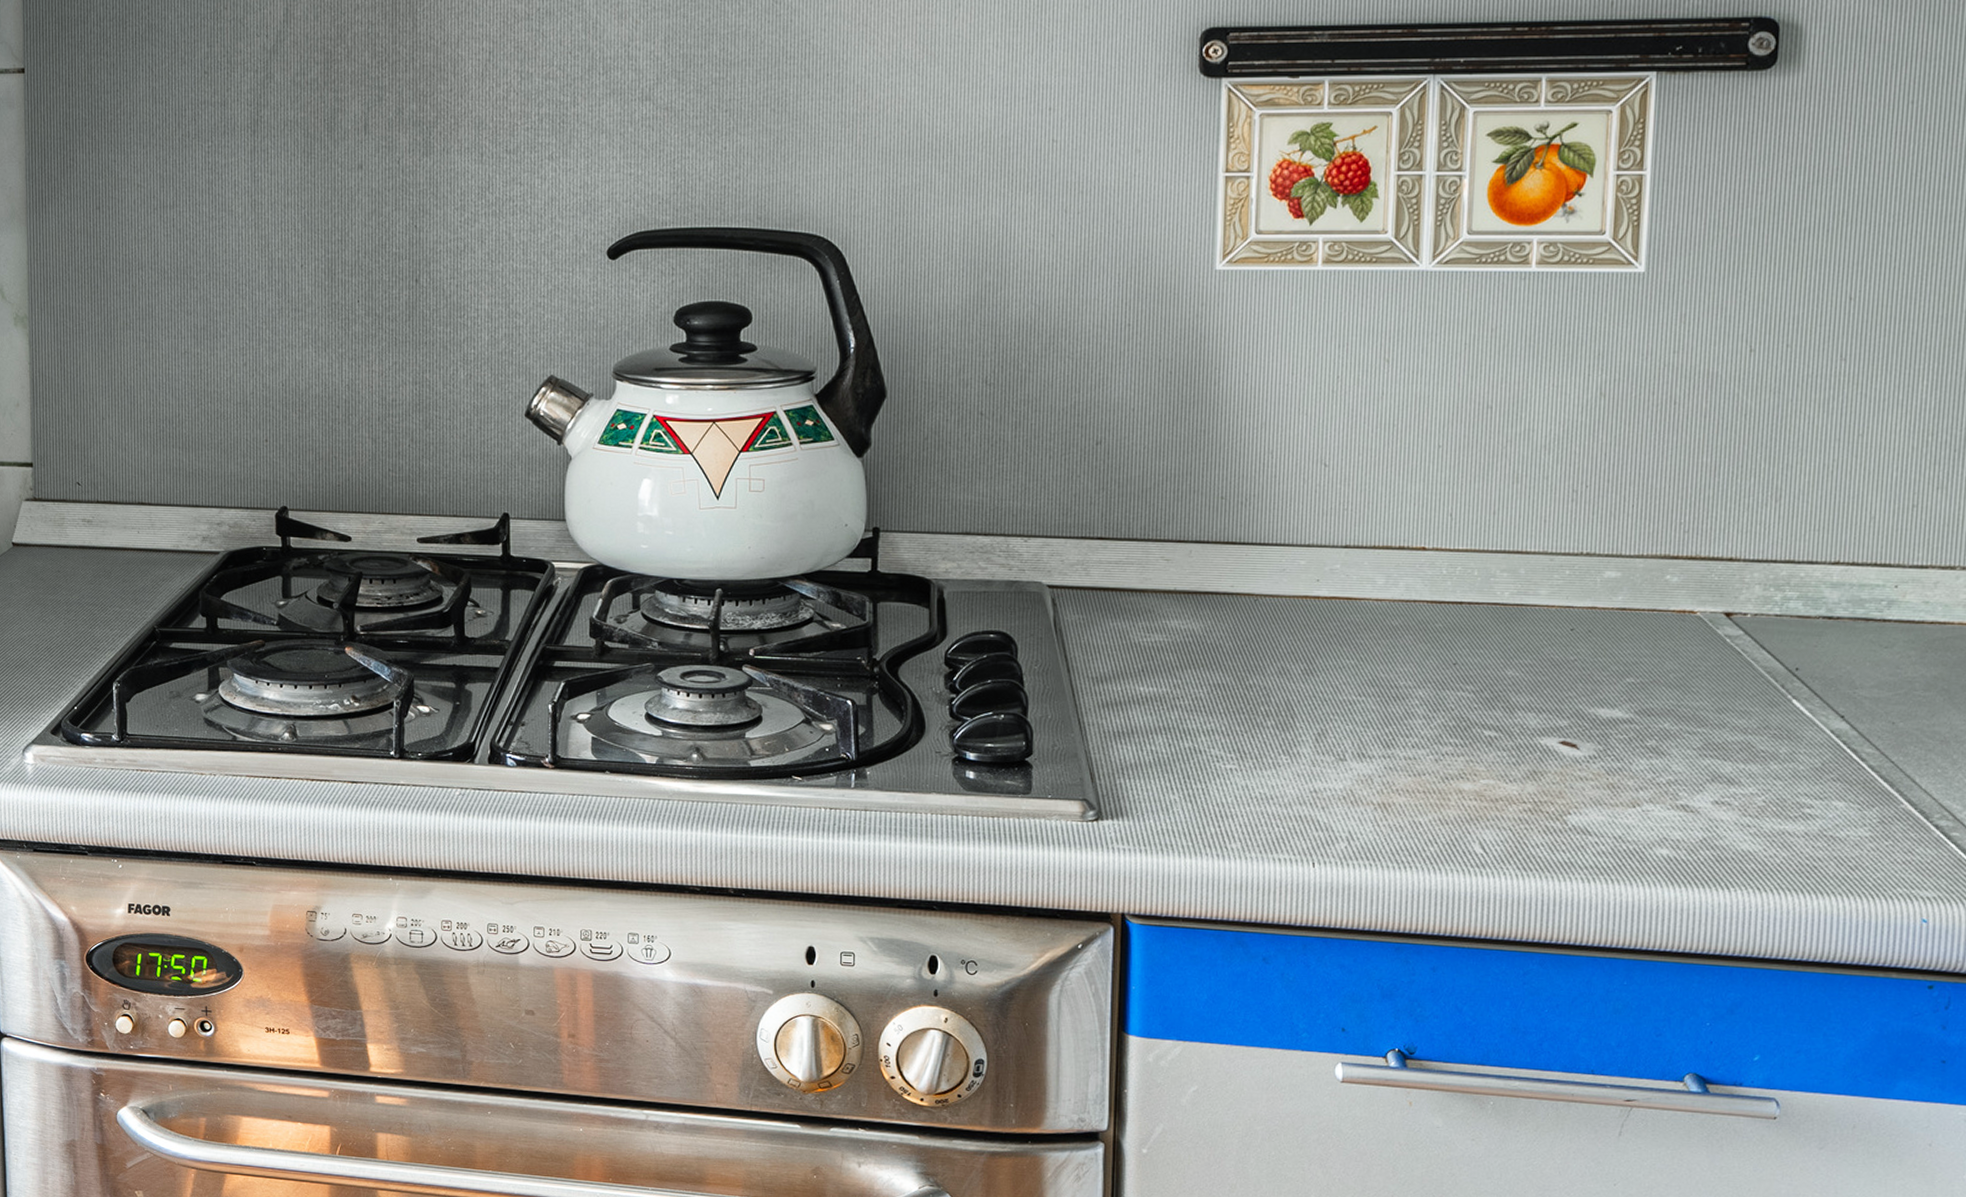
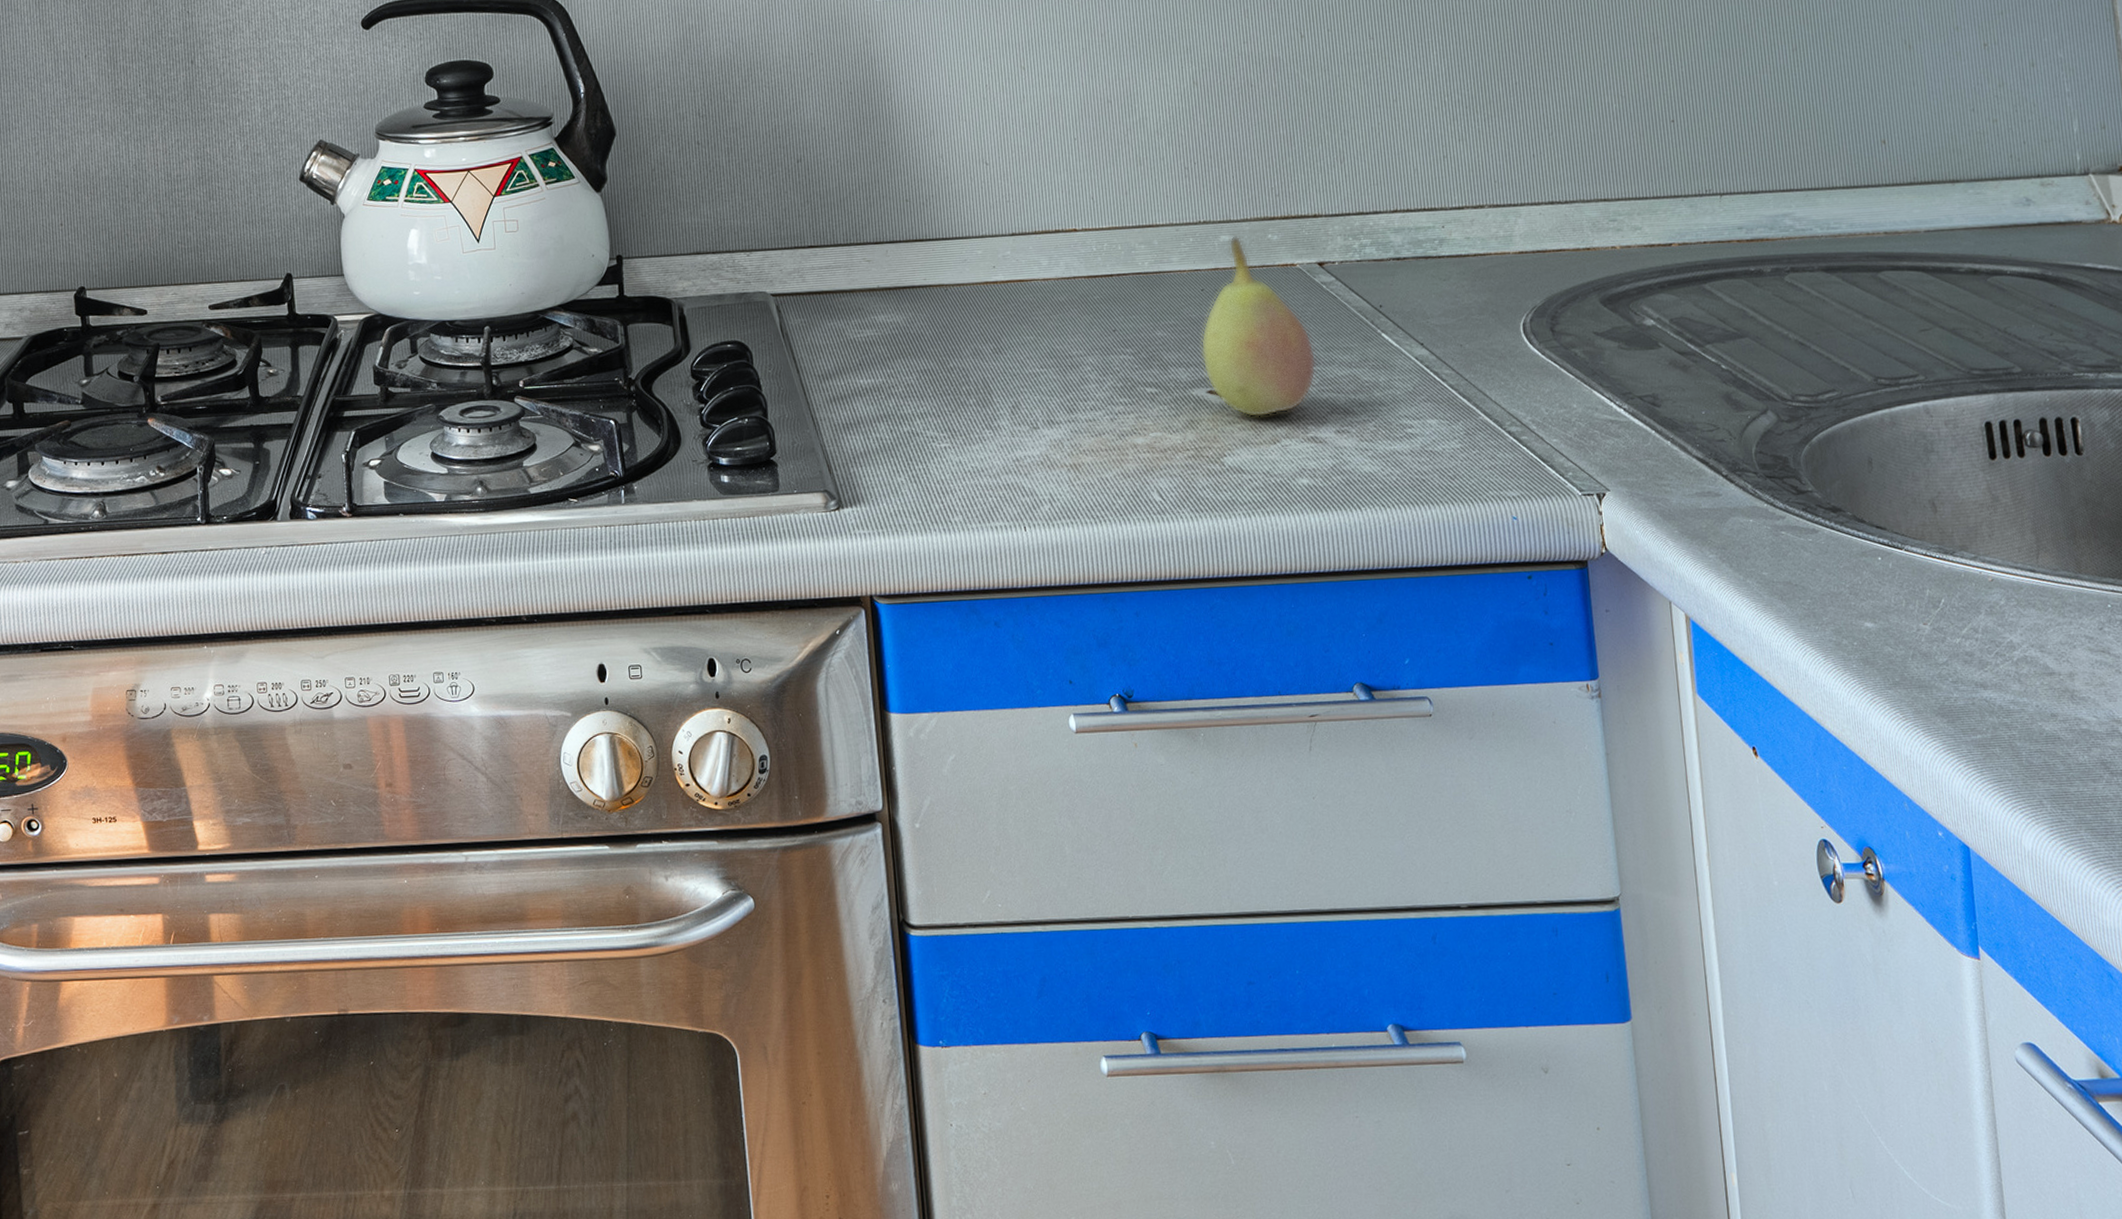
fruit: none [1558,572,1703,777] -> present [1200,235,1317,418]

